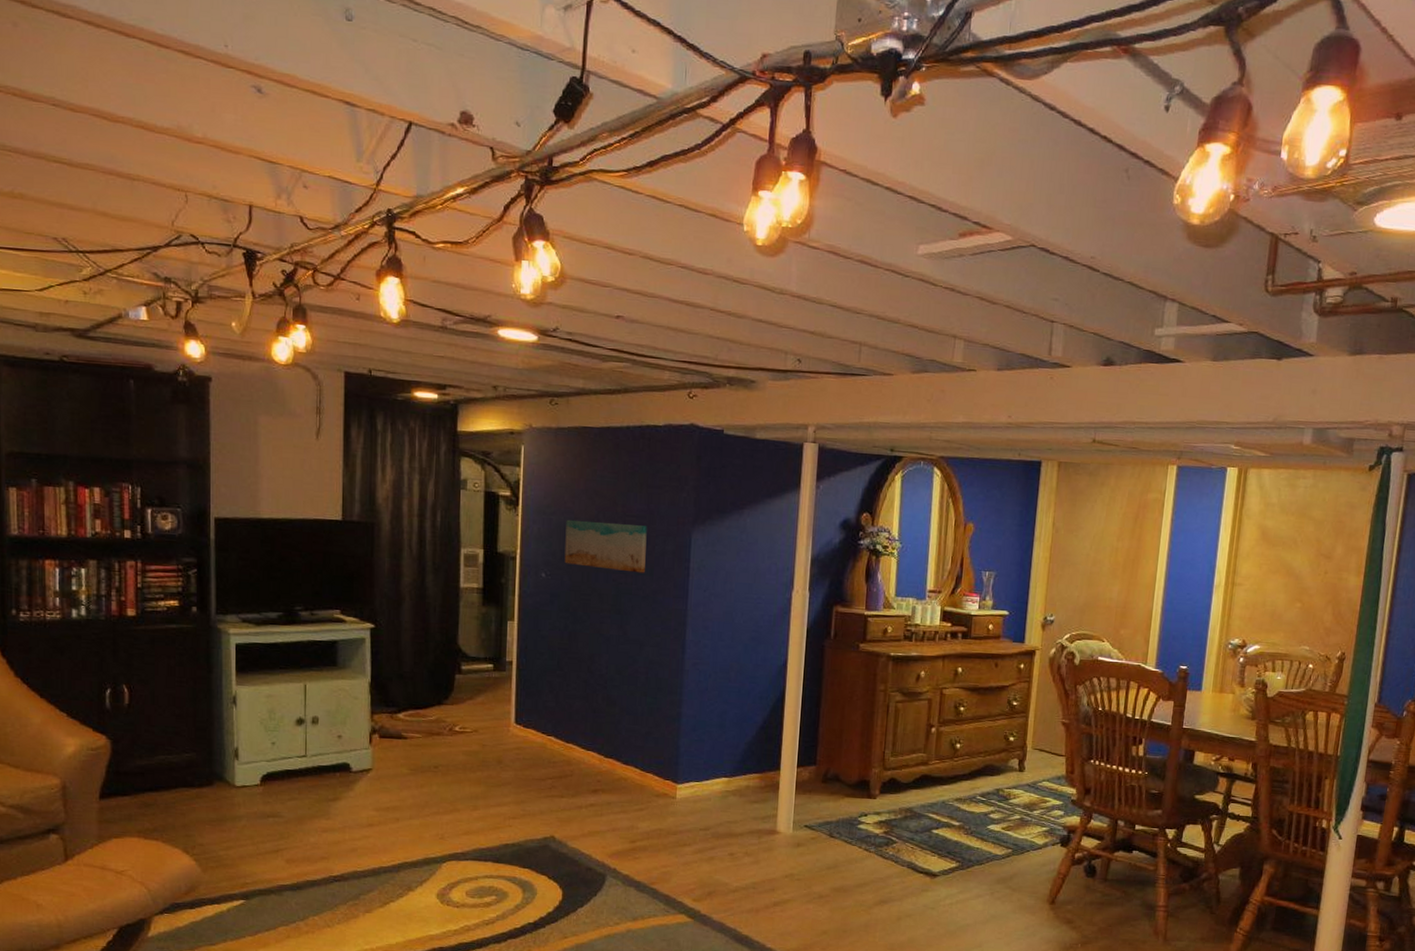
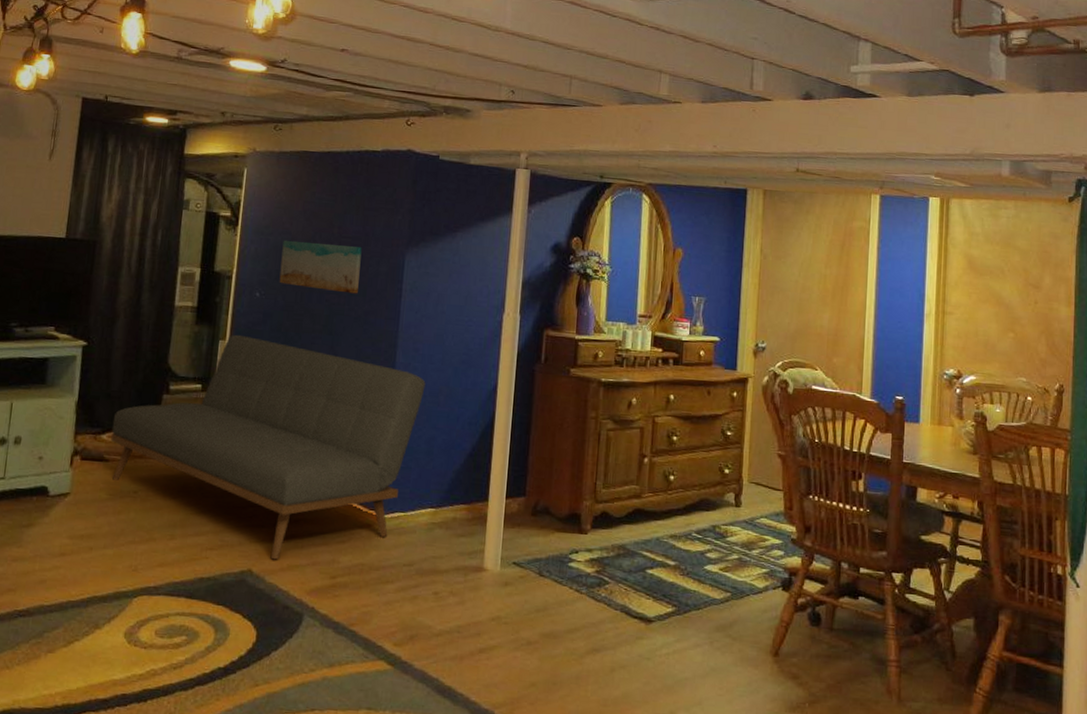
sofa: none [407,615,716,827] -> present [110,334,426,560]

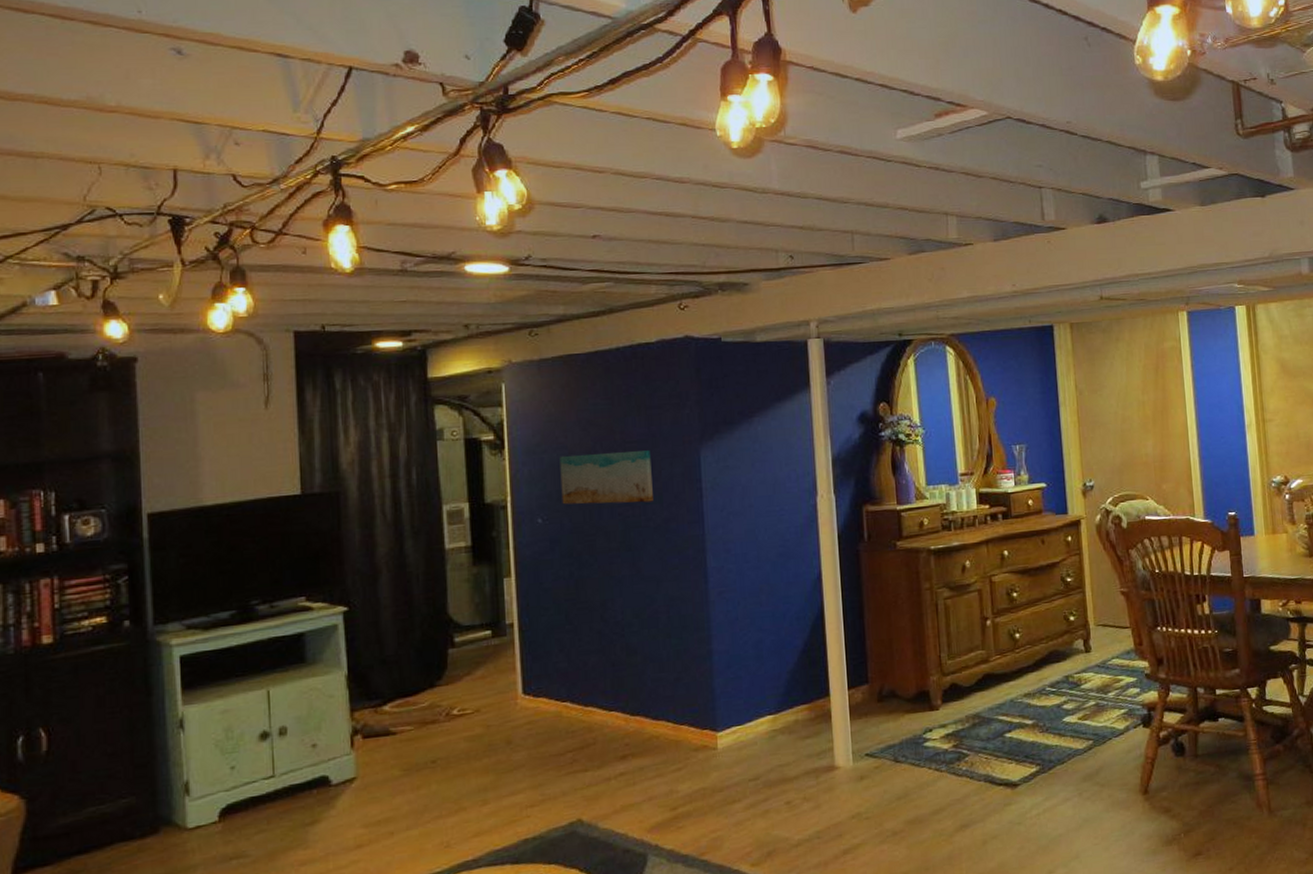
sofa: present [110,334,426,560] -> none [393,568,744,804]

